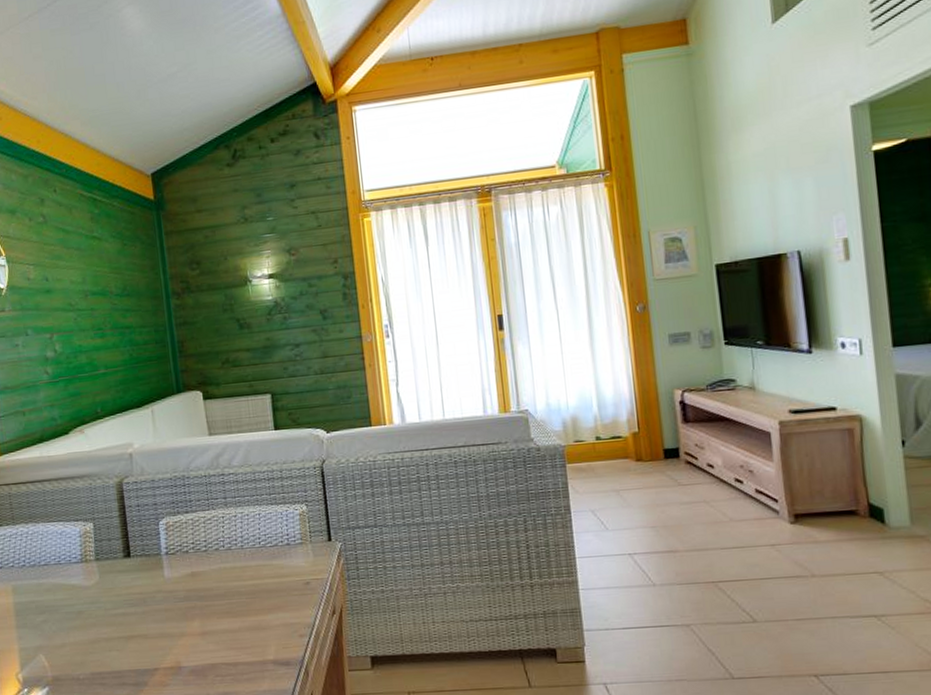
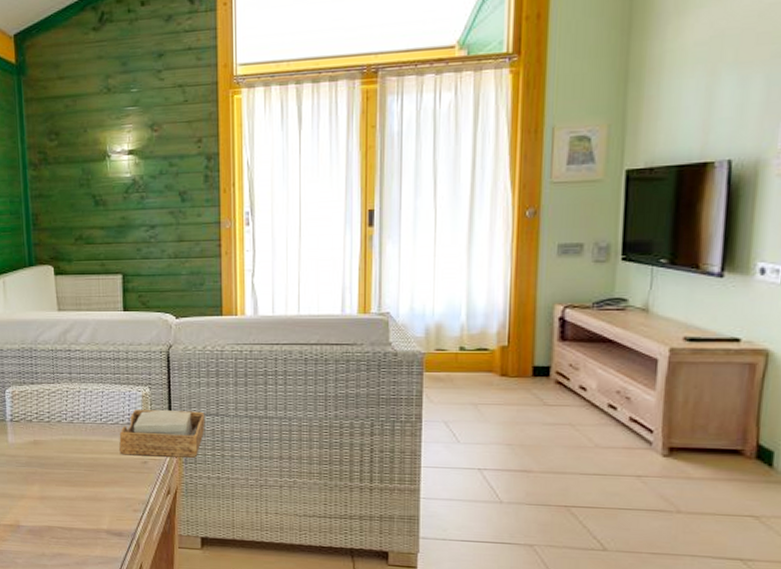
napkin holder: none [279,524,365,578] -> present [119,410,205,459]

